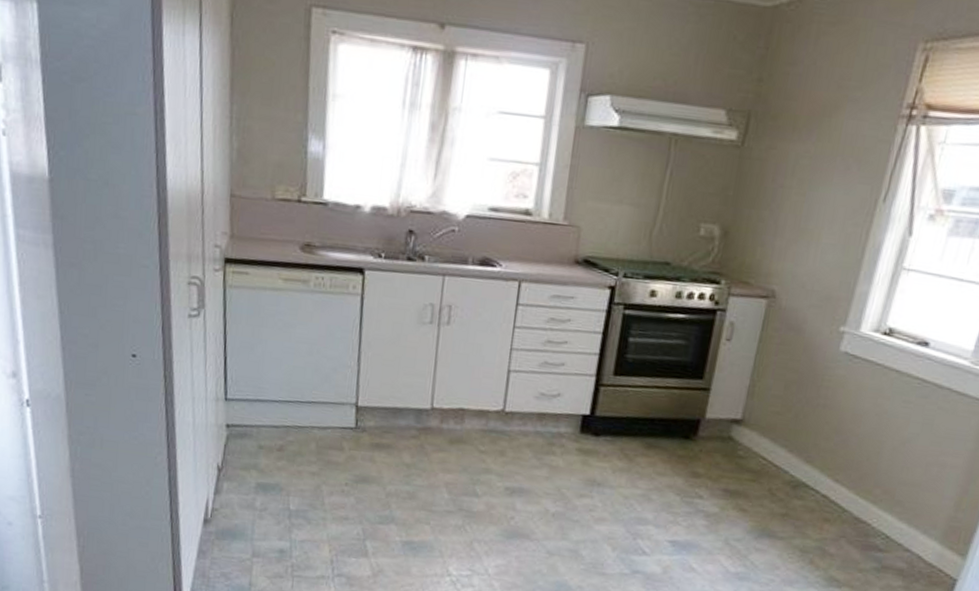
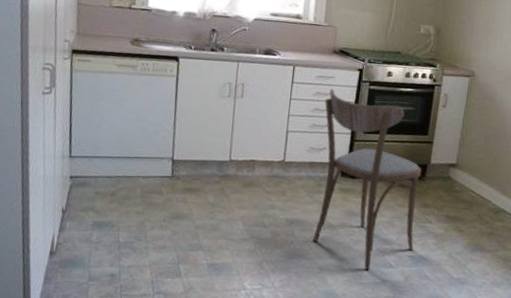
dining chair: none [540,313,693,558] -> present [313,88,422,271]

